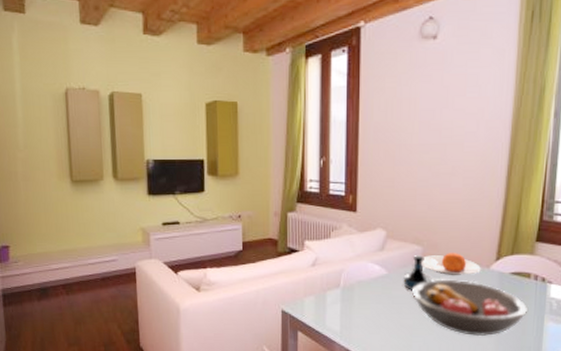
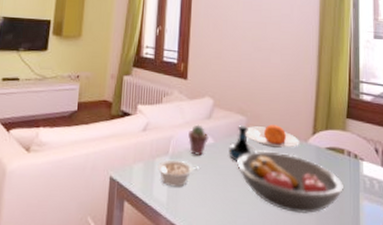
legume: none [329,292,373,317] -> present [157,159,200,187]
potted succulent: none [360,257,382,287] -> present [188,124,209,155]

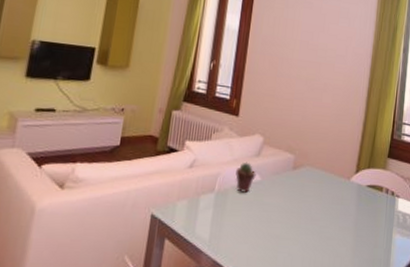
legume: present [157,159,200,187] -> none [202,196,245,224]
tequila bottle: present [228,125,255,162] -> none [274,163,301,199]
fruit bowl: present [237,150,343,213] -> none [282,188,379,247]
plate: present [245,124,299,149] -> none [292,163,343,186]

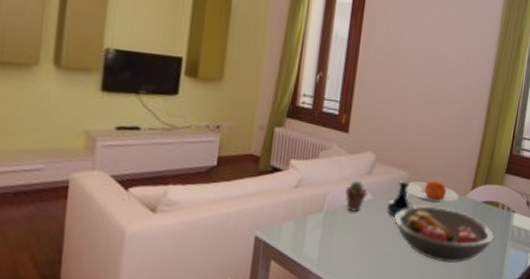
tequila bottle: none [274,163,301,199] -> present [387,181,414,217]
fruit bowl: none [282,188,379,247] -> present [394,205,494,262]
plate: none [292,163,343,186] -> present [406,180,459,203]

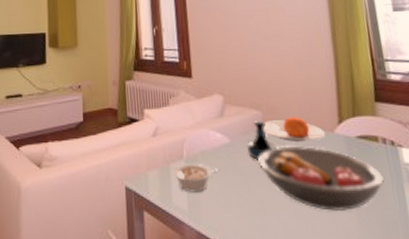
legume: none [309,216,356,244] -> present [173,163,219,193]
potted succulent: present [345,180,368,212] -> none [201,124,224,157]

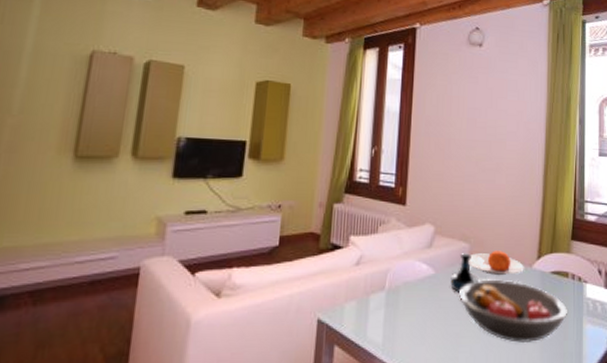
legume: present [173,163,219,193] -> none [372,295,419,325]

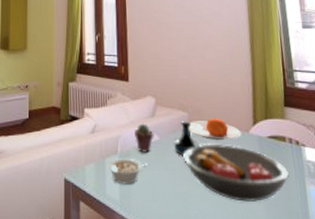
legume: none [372,295,419,325] -> present [108,158,148,185]
potted succulent: none [407,255,429,289] -> present [134,123,154,153]

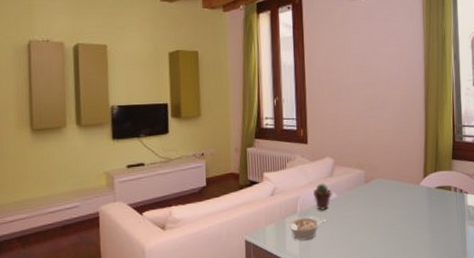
tequila bottle: present [174,121,200,156] -> none [351,178,375,210]
fruit bowl: present [183,144,289,202] -> none [359,197,452,246]
plate: present [189,118,241,141] -> none [365,173,413,194]

